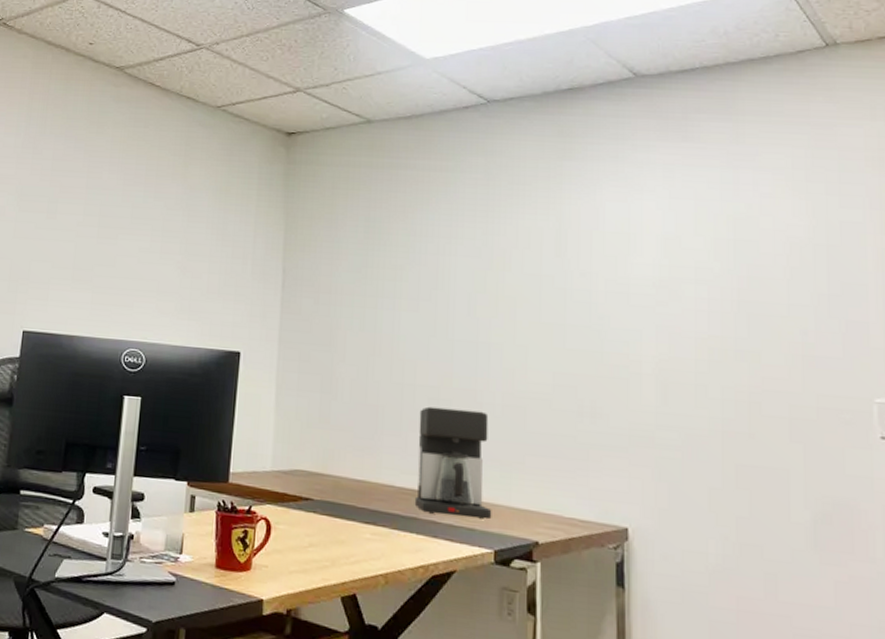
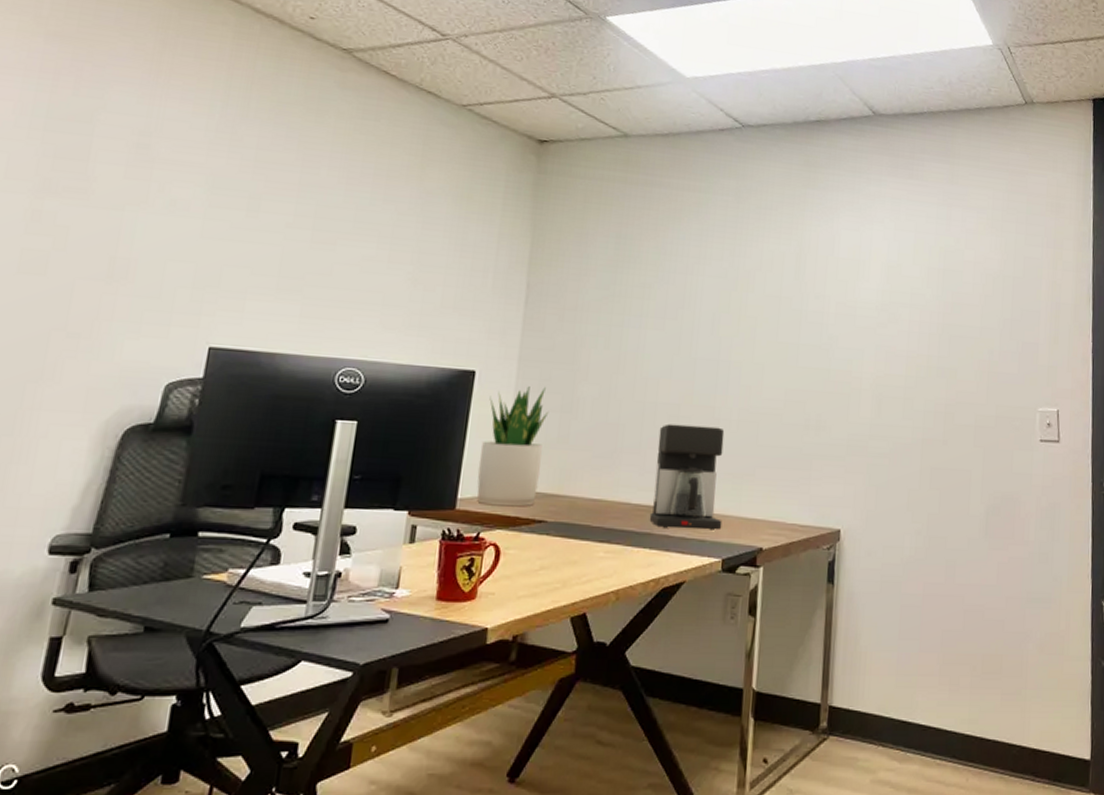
planter: none [247,367,310,484] -> present [477,386,549,507]

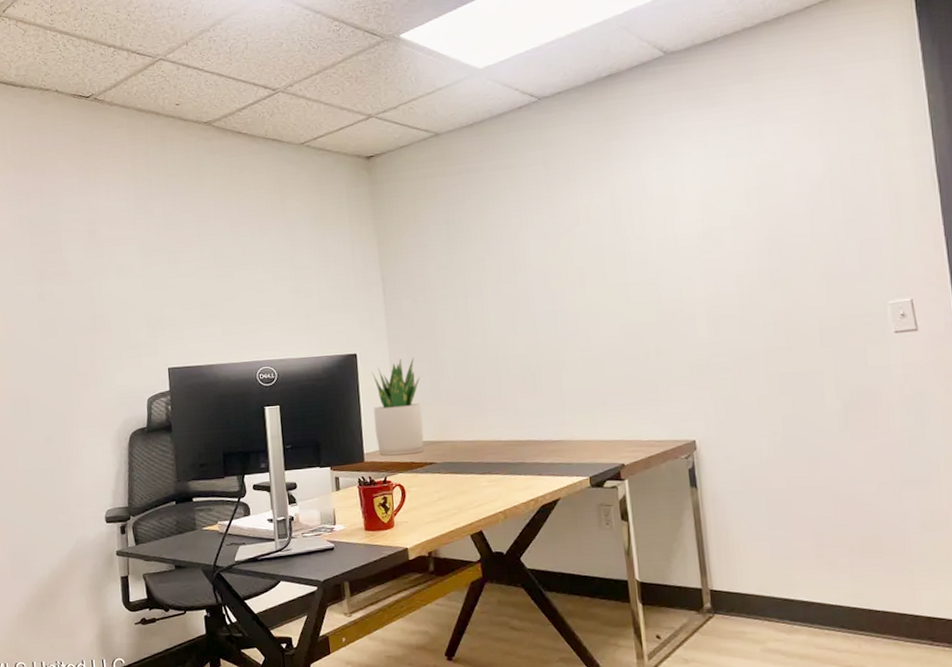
coffee maker: present [649,424,725,530] -> none [514,367,584,457]

